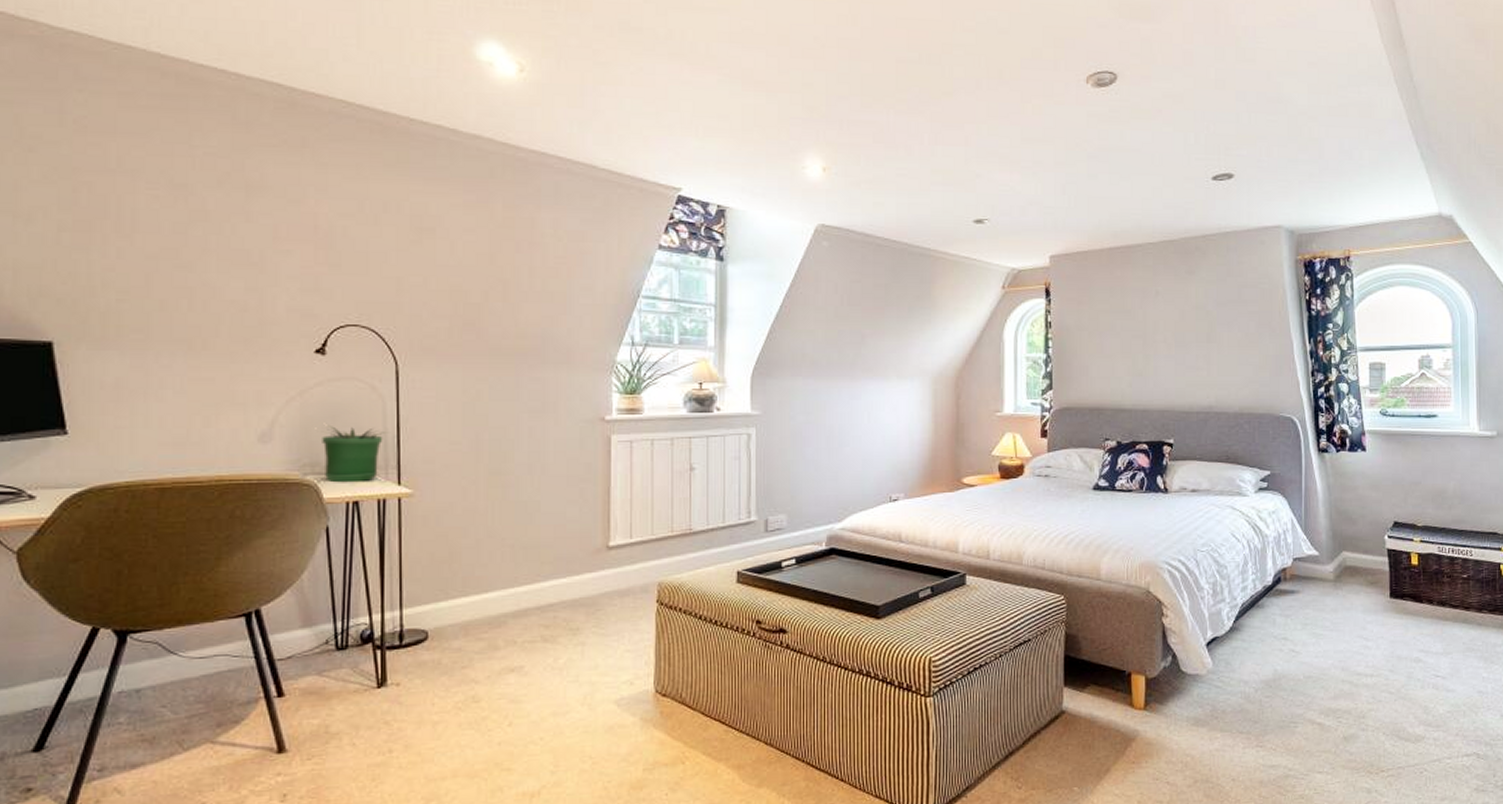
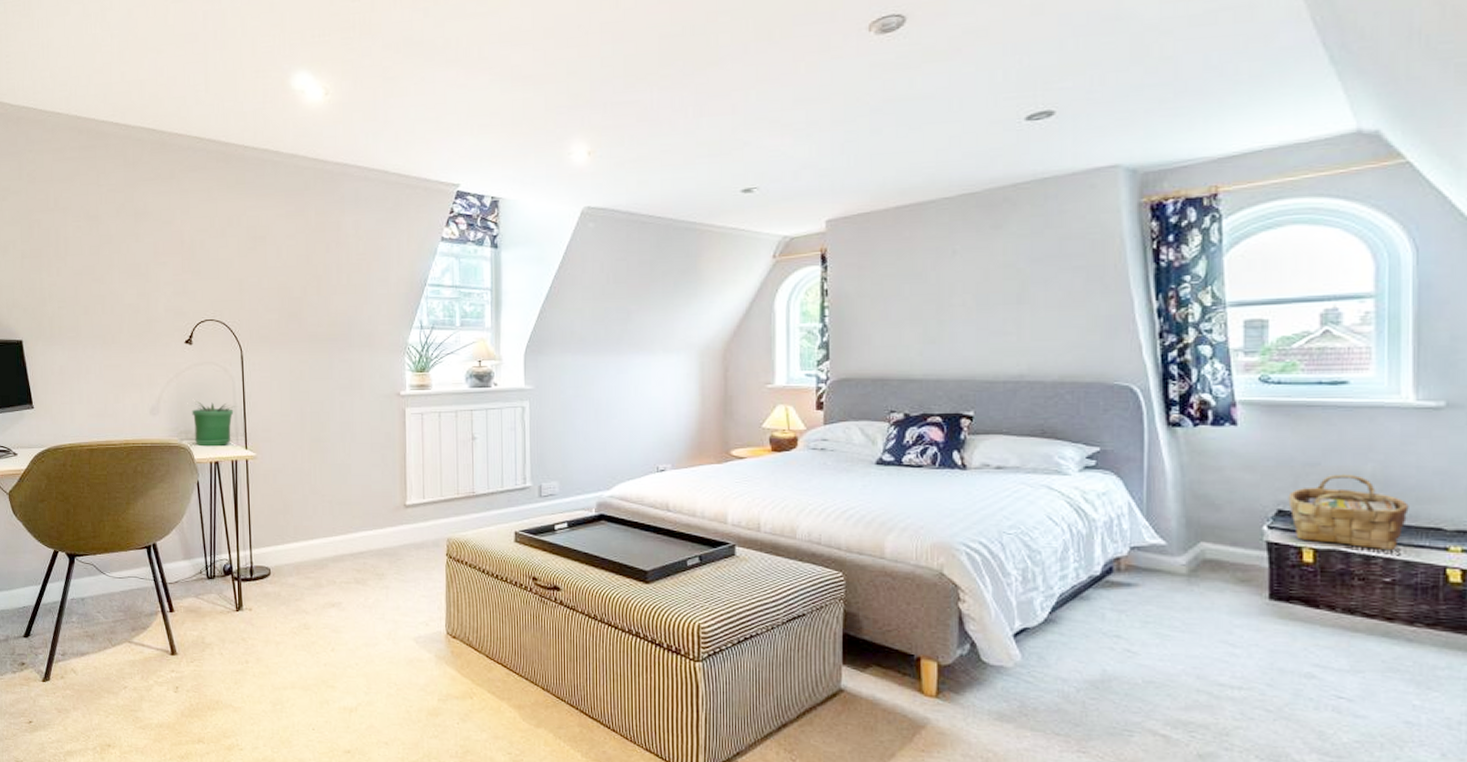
woven basket: none [1401,490,1477,552] -> present [1288,474,1409,550]

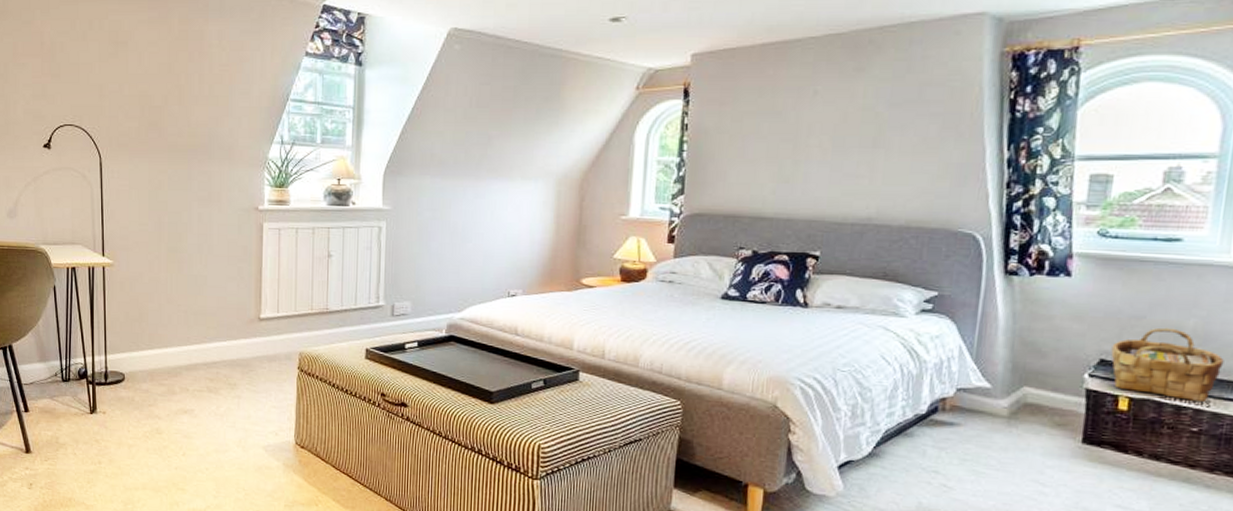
planter: present [192,400,236,447] -> none [49,205,94,253]

